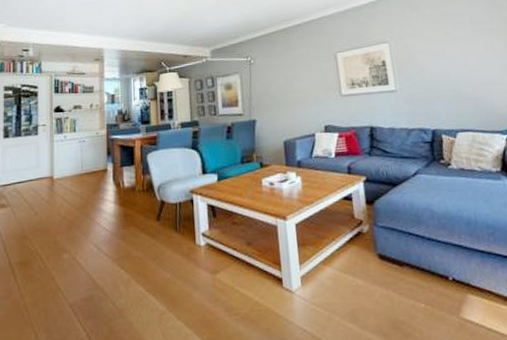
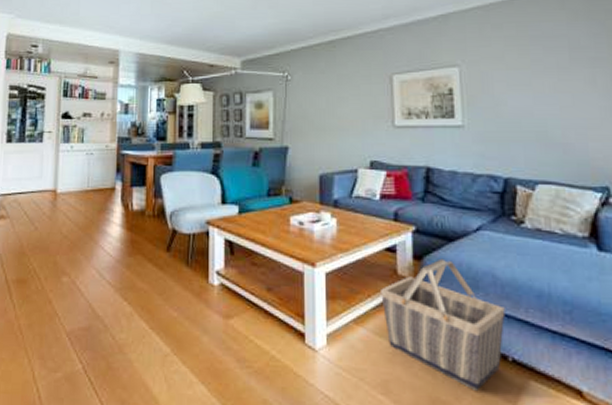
basket: none [342,201,444,309] -> present [381,258,505,390]

